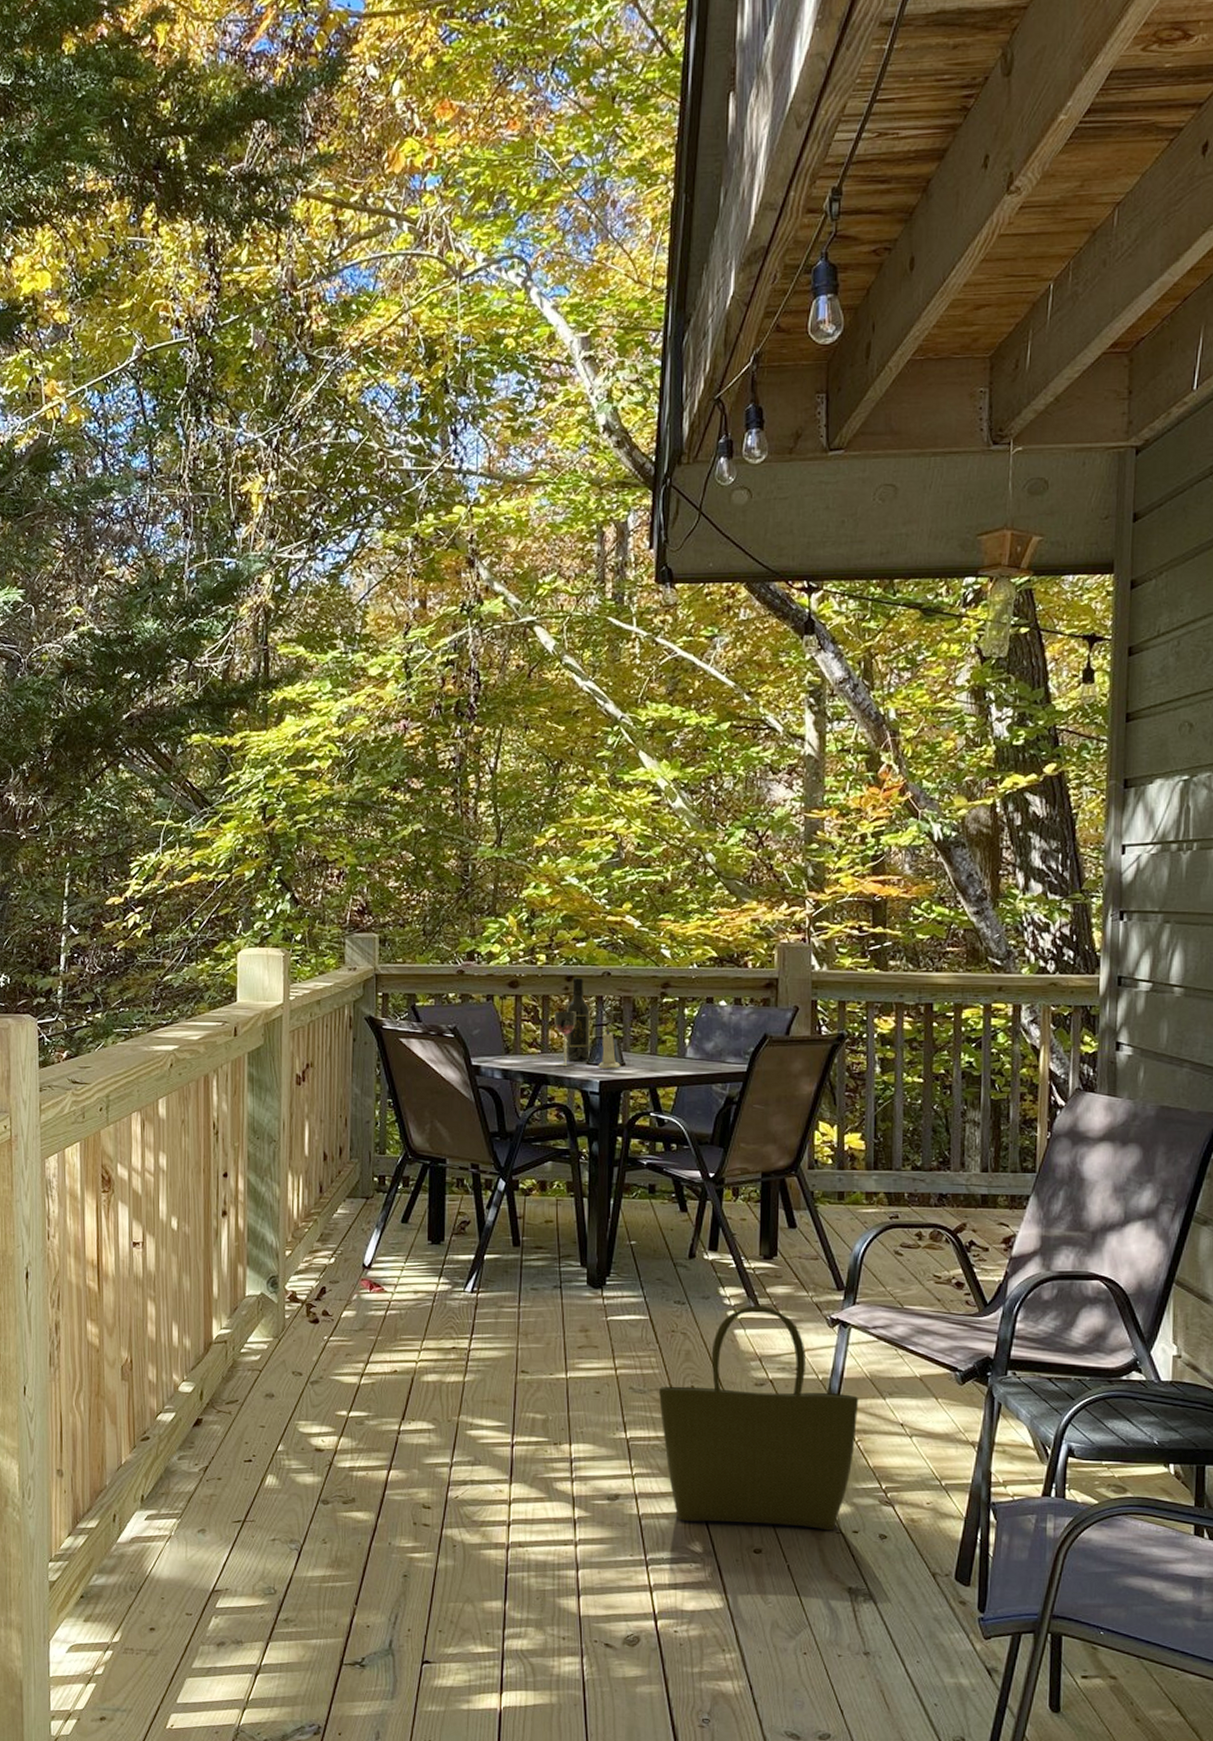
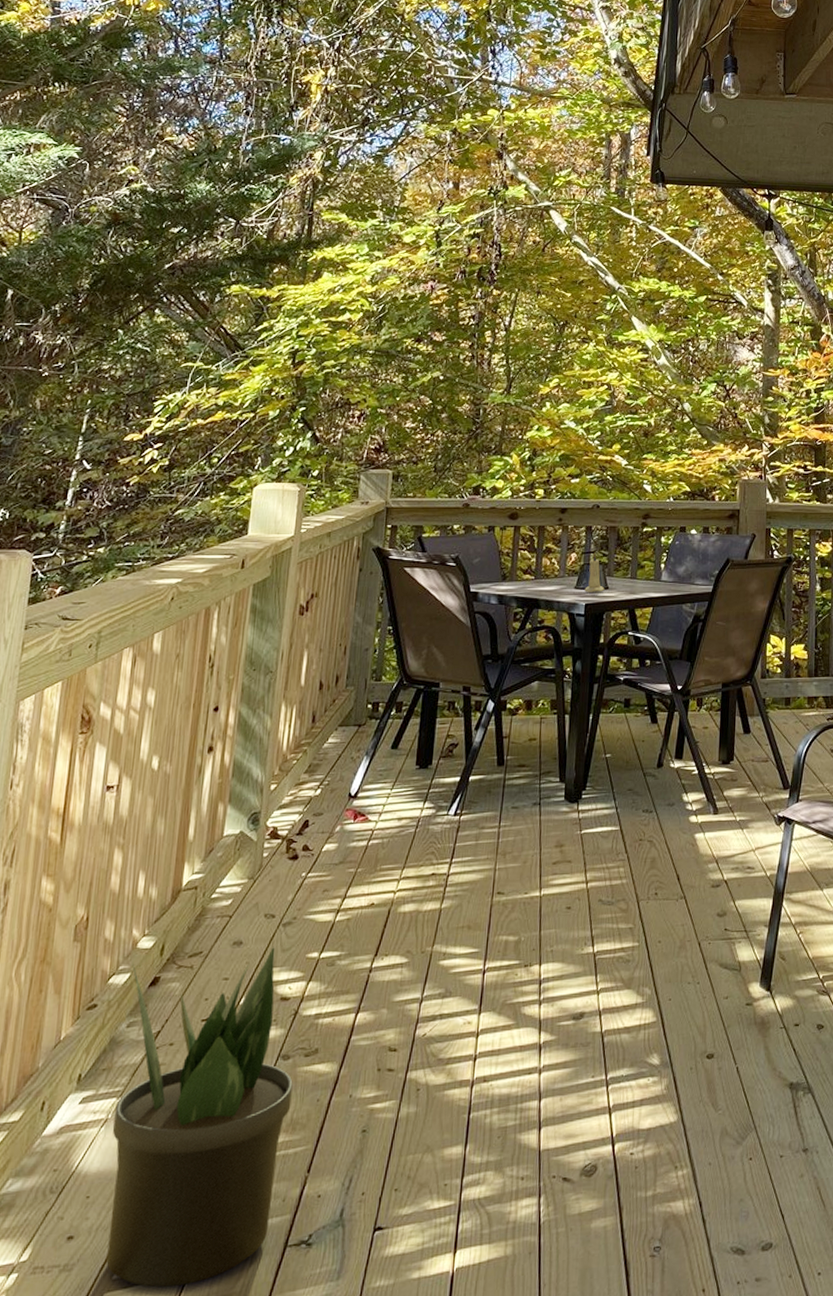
planter: none [176,1402,334,1682] -> present [106,947,293,1288]
wineglass: present [553,1011,576,1067] -> none [547,540,568,592]
wine bottle: present [567,978,590,1062] -> none [557,510,580,587]
tote bag: present [658,1305,859,1531] -> none [625,808,801,1033]

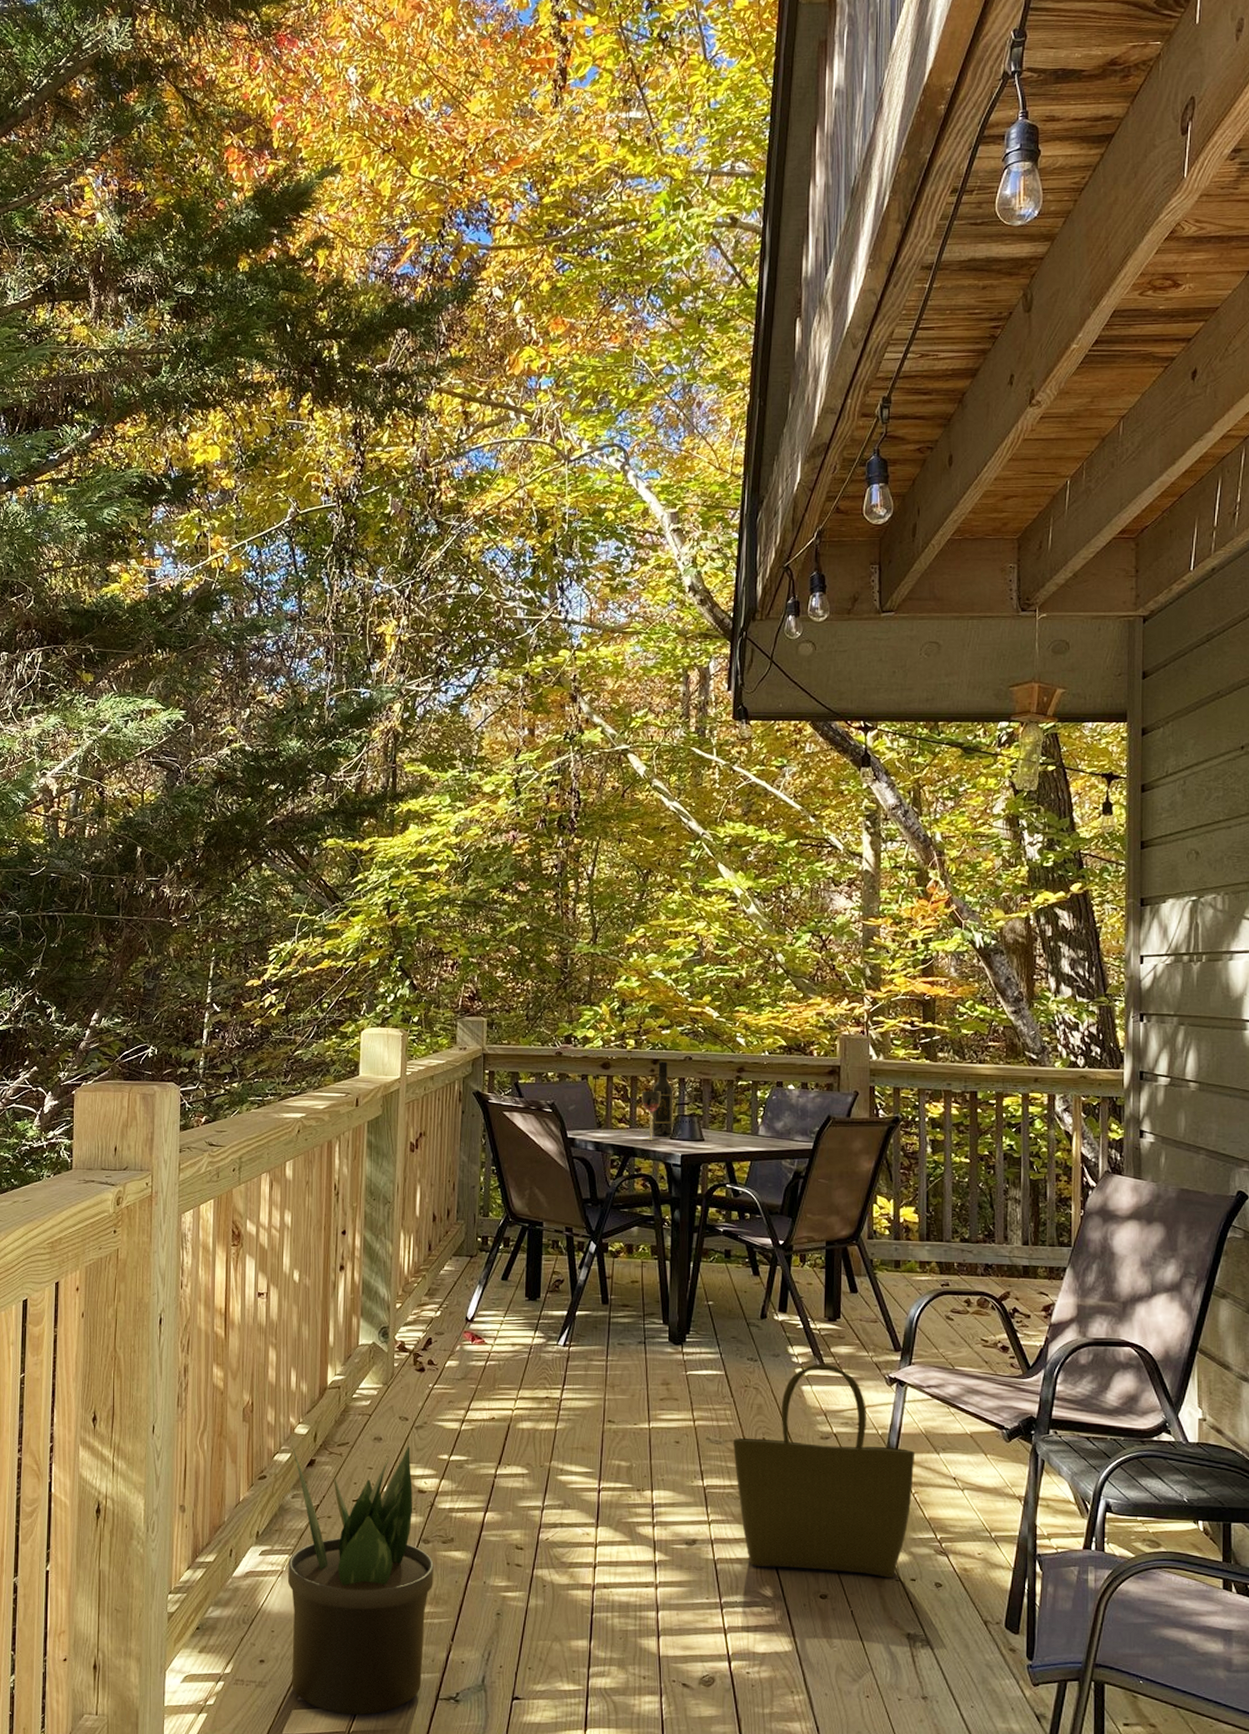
wineglass: none [547,540,568,592] -> present [641,1091,661,1141]
wine bottle: none [557,510,580,587] -> present [652,1061,673,1137]
candle: present [584,552,605,592] -> none [680,1104,701,1144]
tote bag: none [625,808,801,1033] -> present [732,1363,916,1578]

